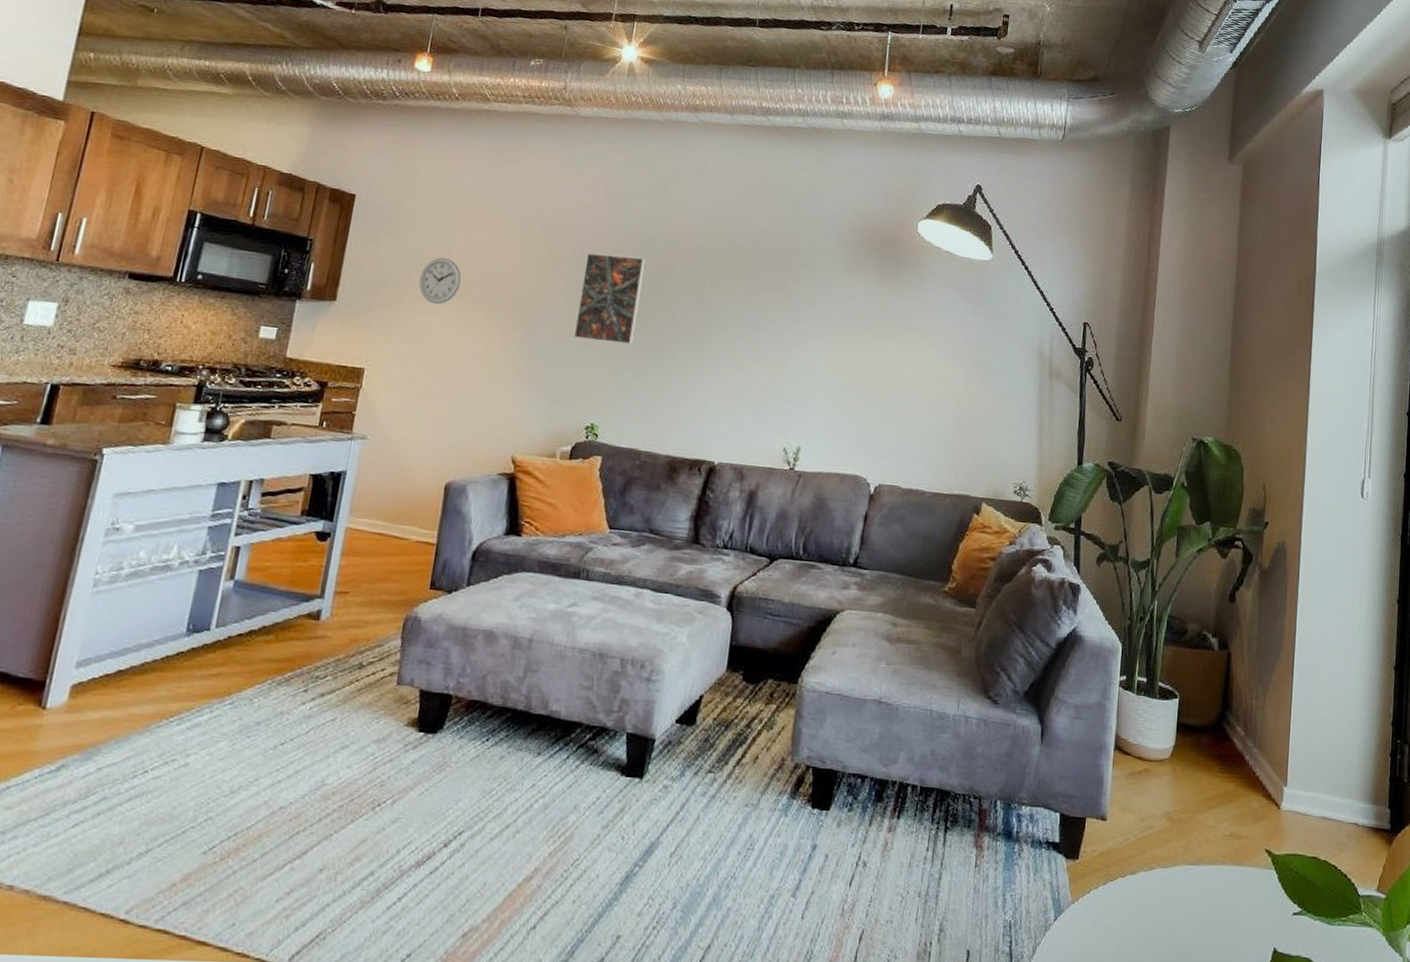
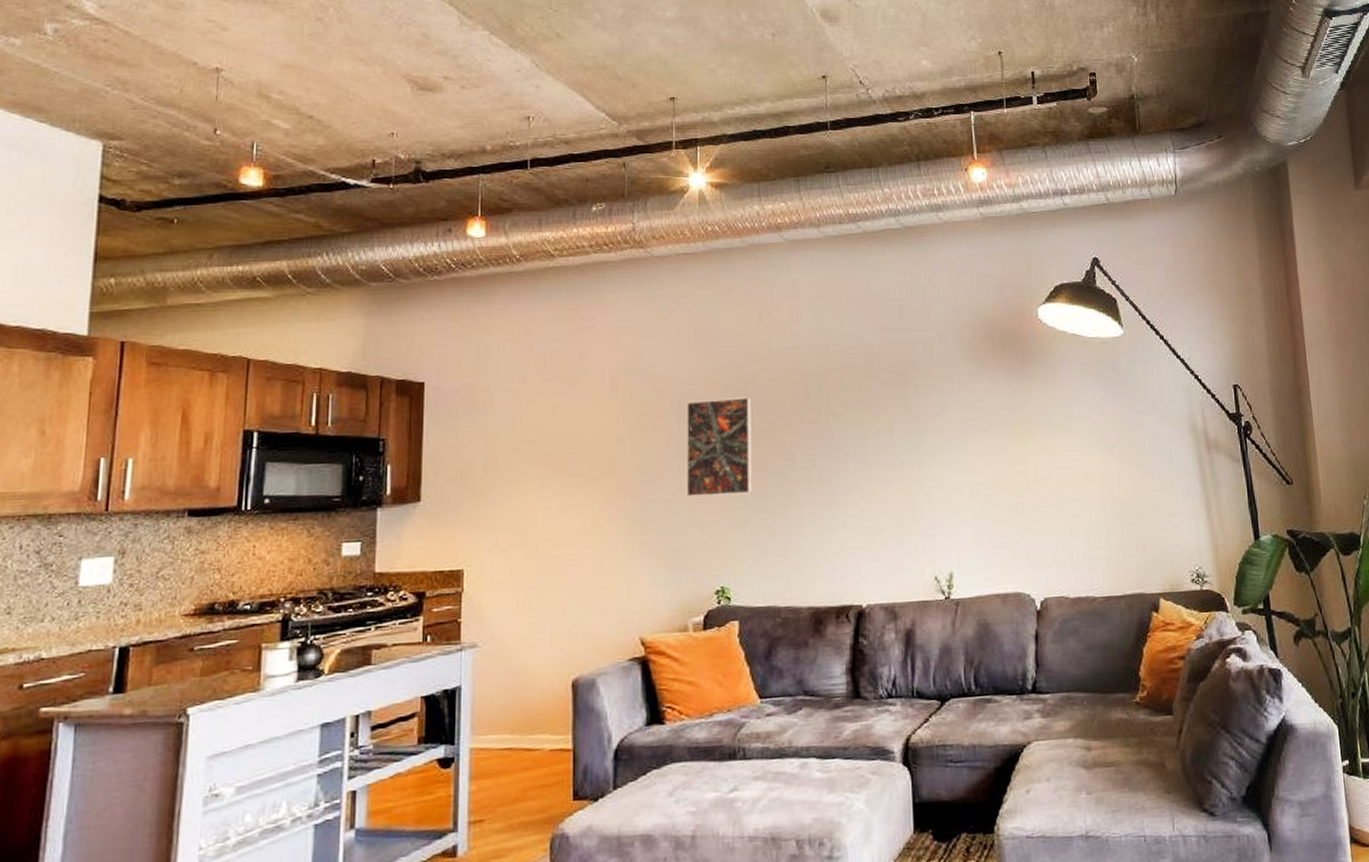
wall clock: present [418,257,462,305] -> none [509,434,554,487]

